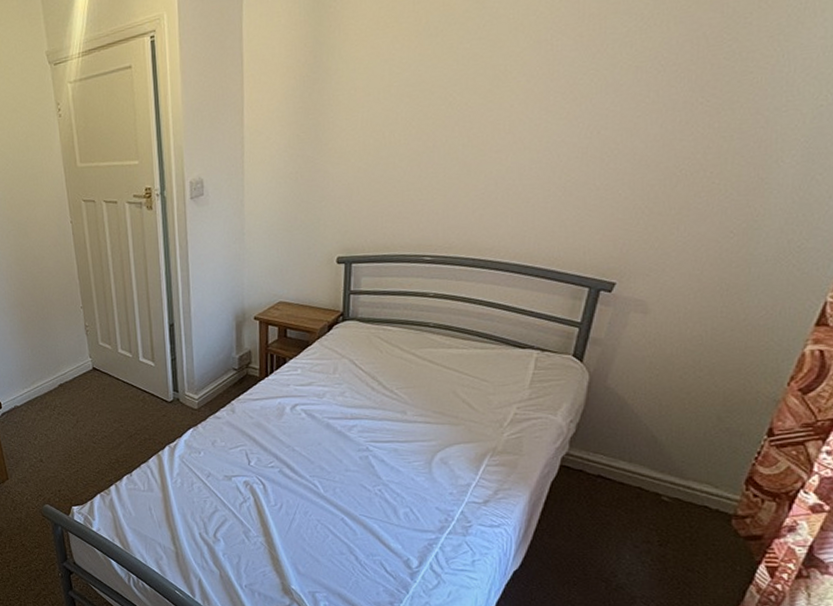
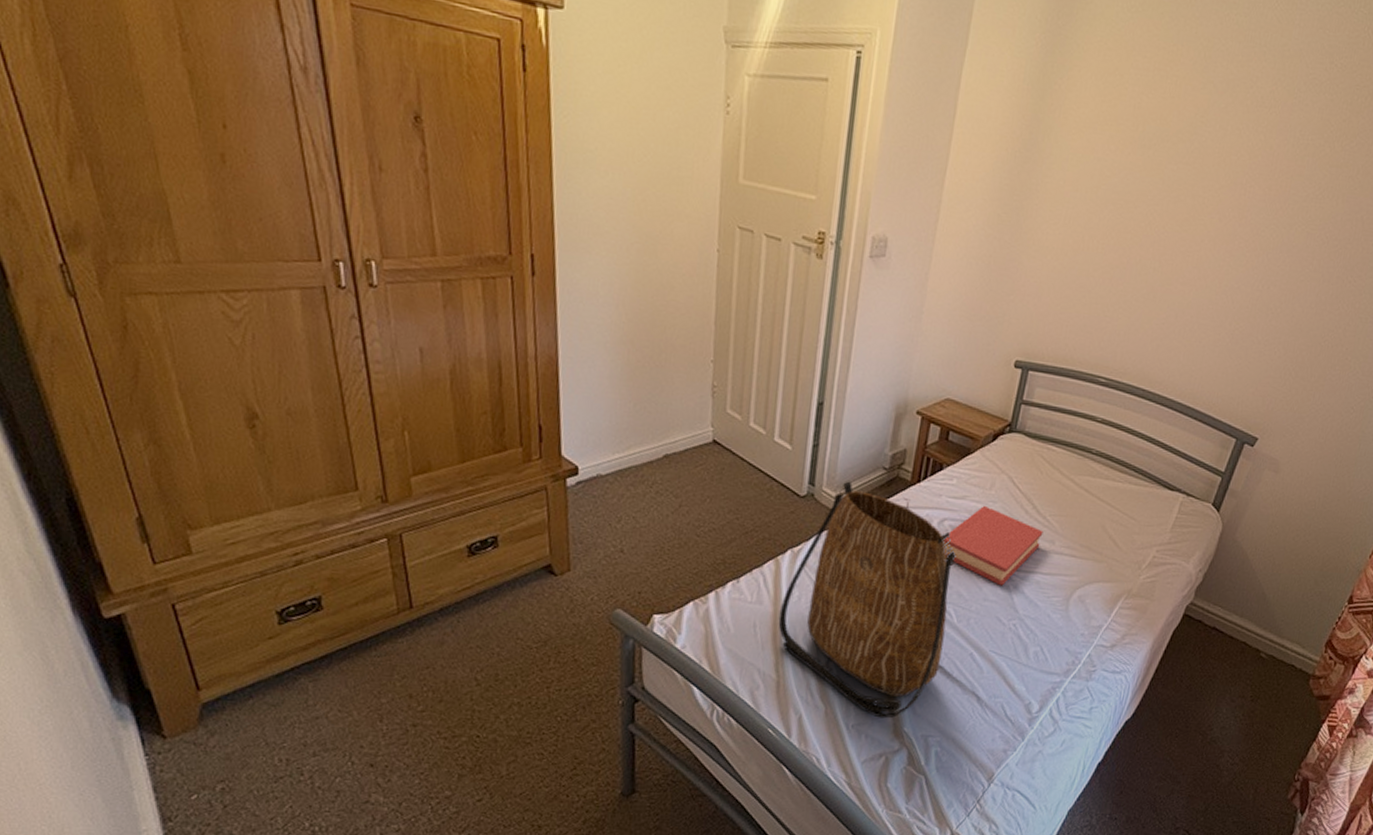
tote bag: none [168,384,315,579] -> present [778,481,956,719]
hardback book: none [298,388,393,457] -> present [943,505,1044,586]

